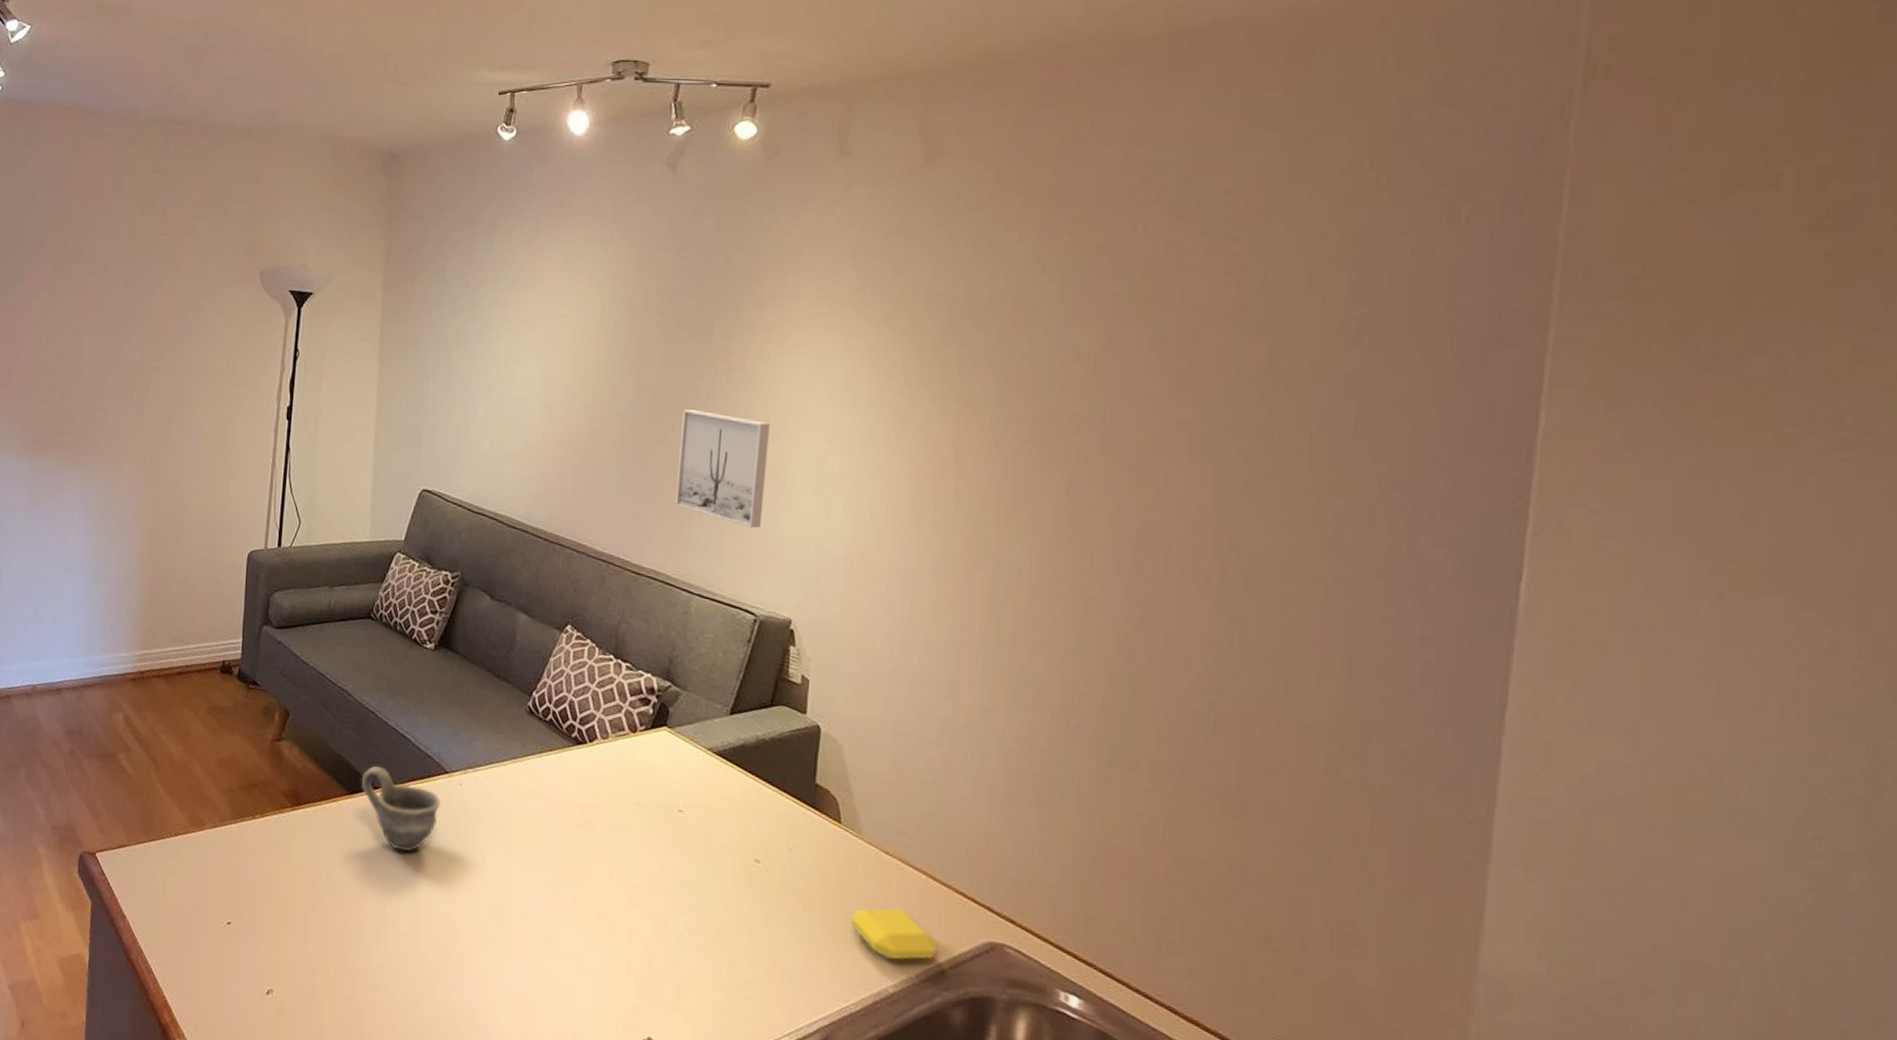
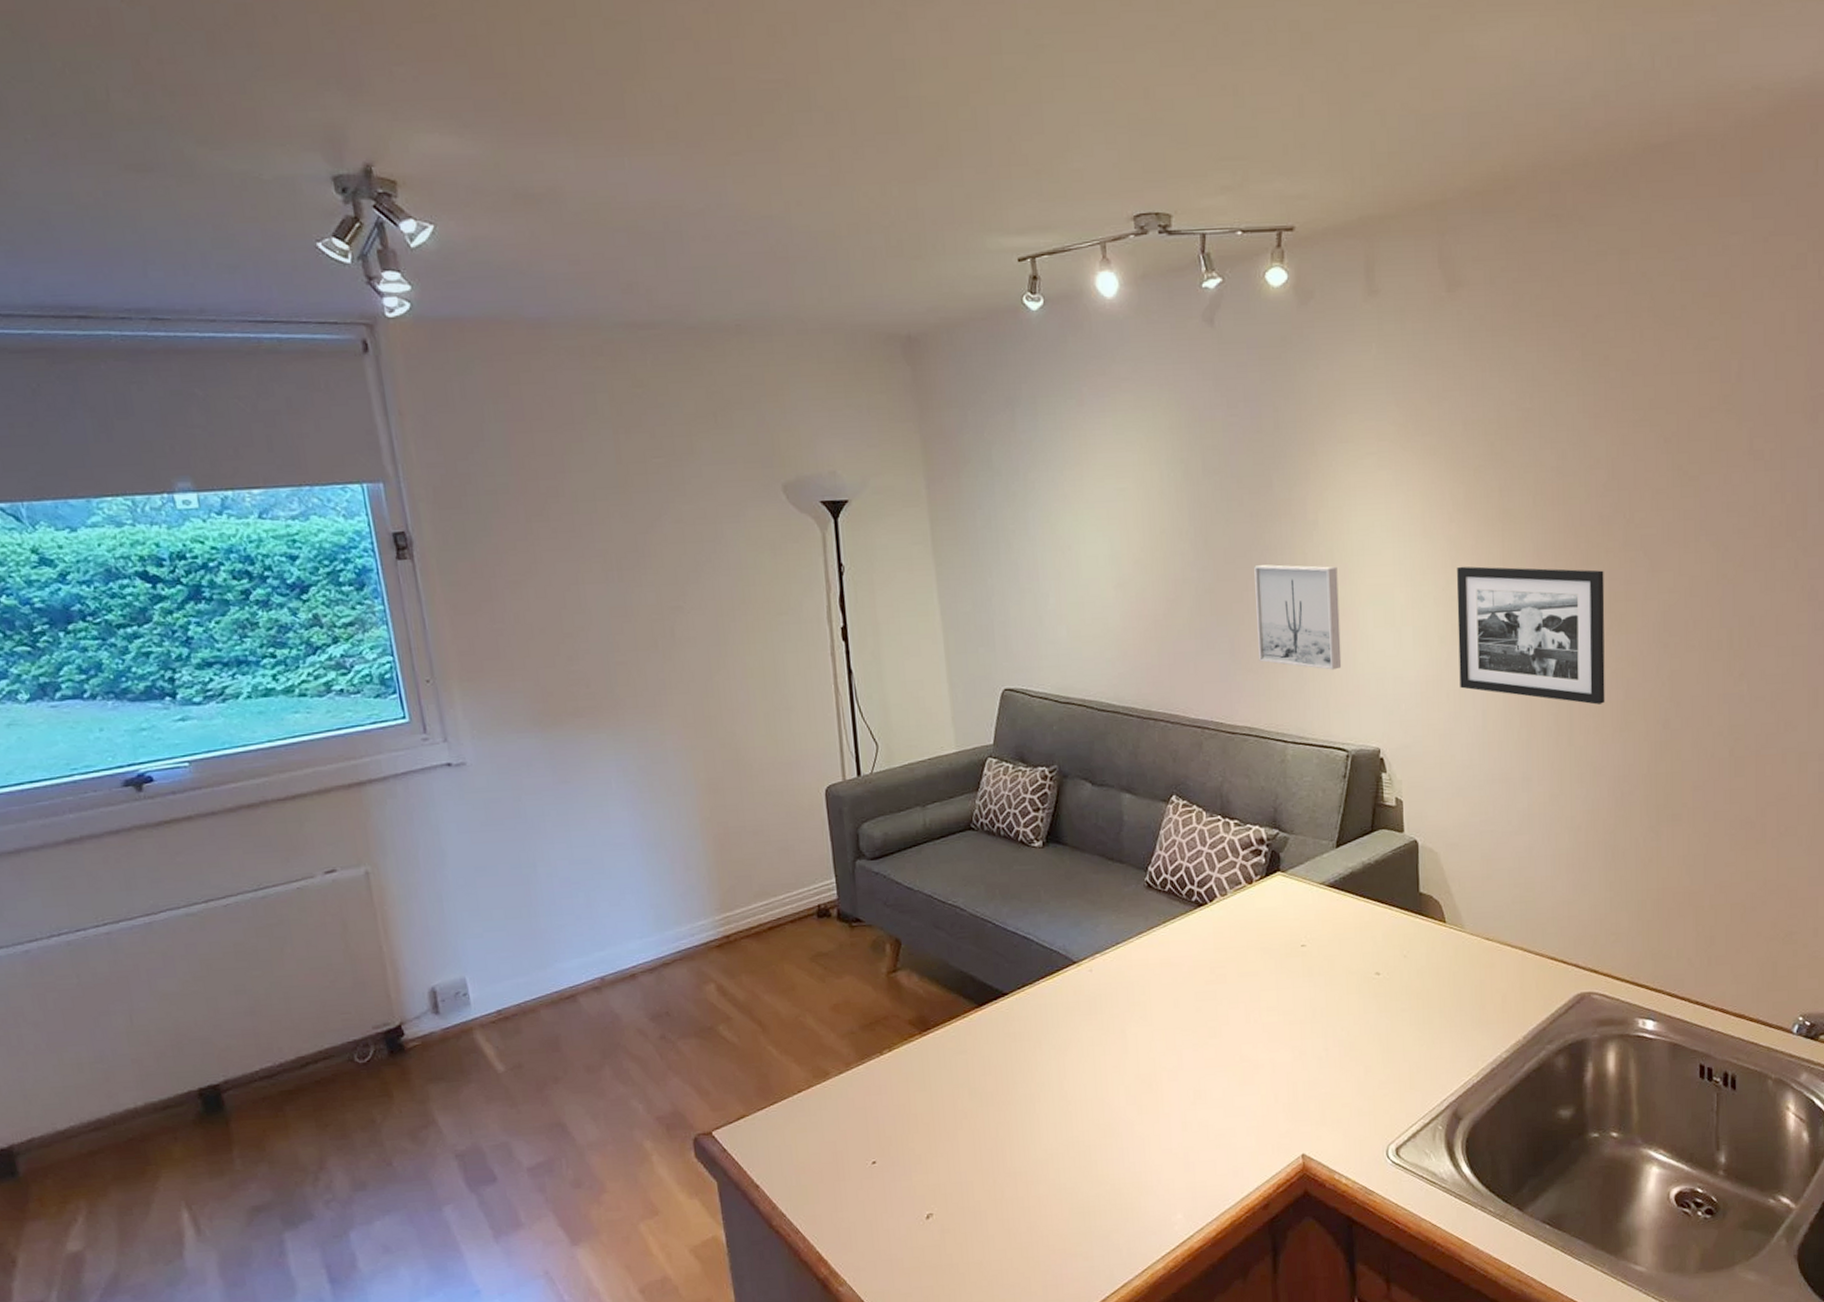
cup: present [362,766,441,852] -> none [989,972,1074,1048]
soap bar: present [851,907,939,961] -> none [1464,984,1539,1030]
picture frame: none [889,443,1072,620] -> present [1456,566,1605,705]

